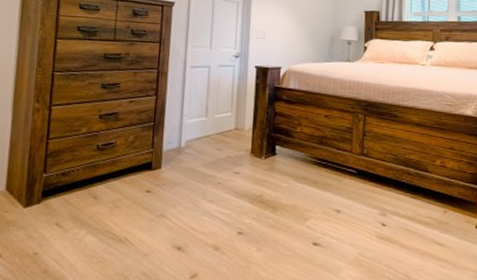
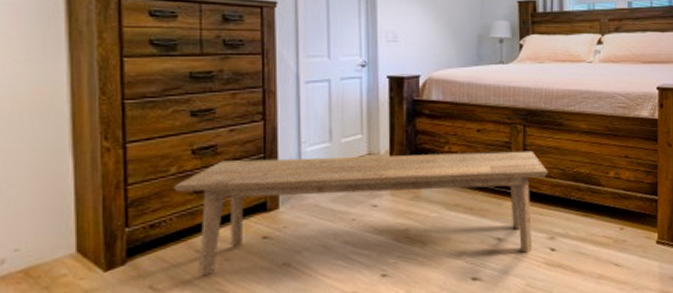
bench: none [82,126,383,226] -> present [173,150,548,277]

